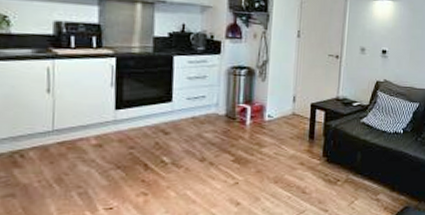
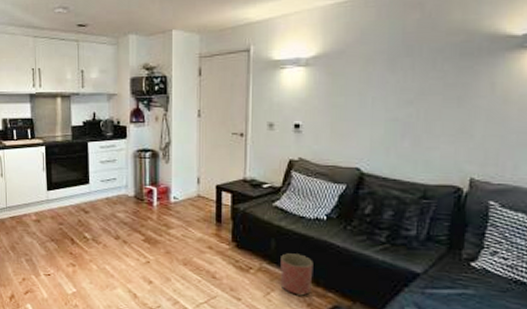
planter: none [363,164,391,201] -> present [280,253,313,296]

